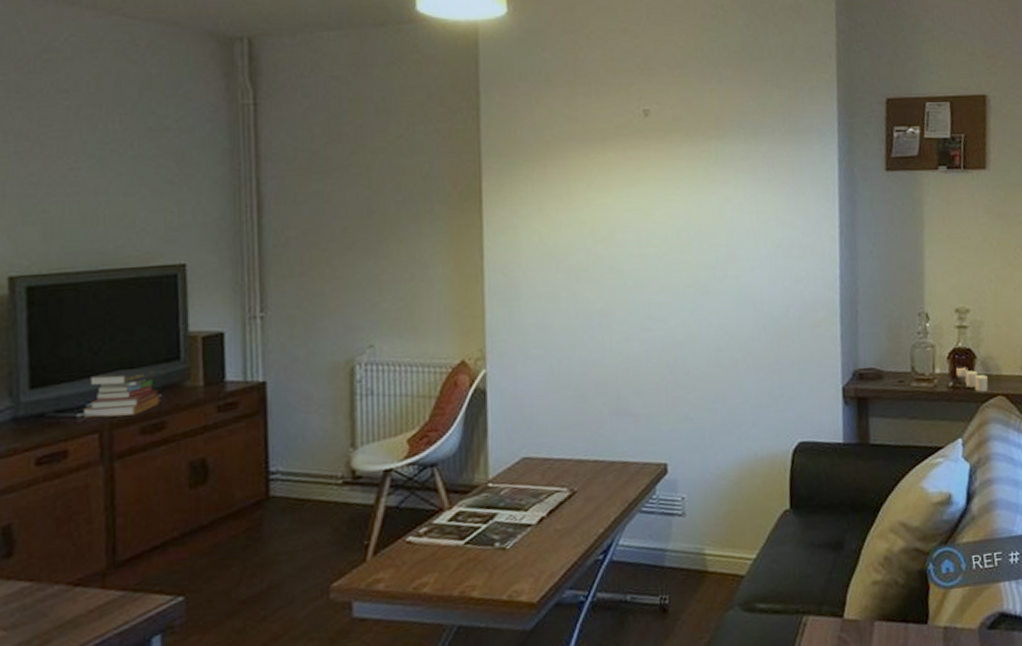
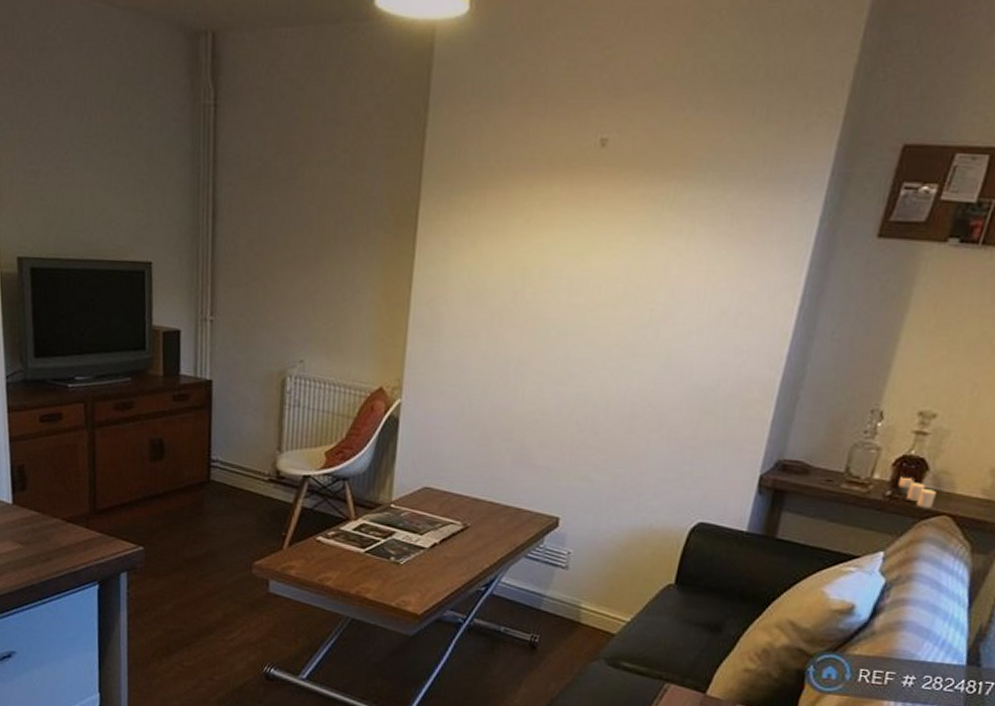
books: present [83,368,160,419] -> none [73,351,129,392]

